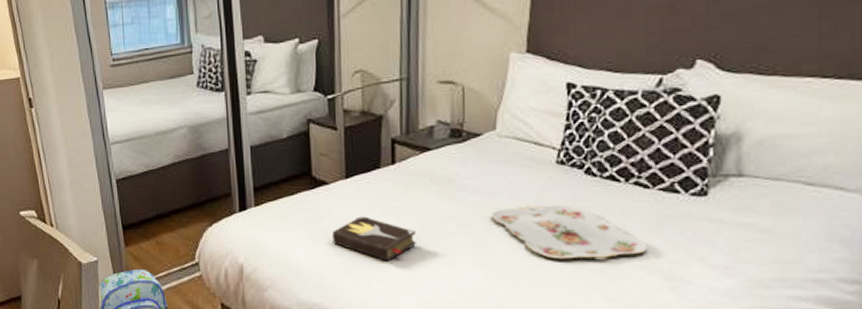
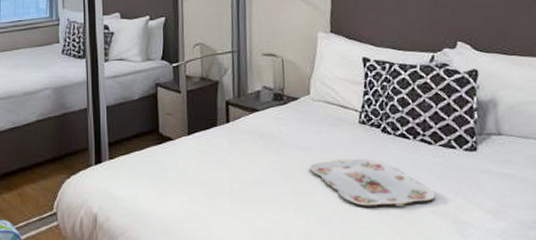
hardback book: present [332,215,416,262] -> none [177,167,248,210]

